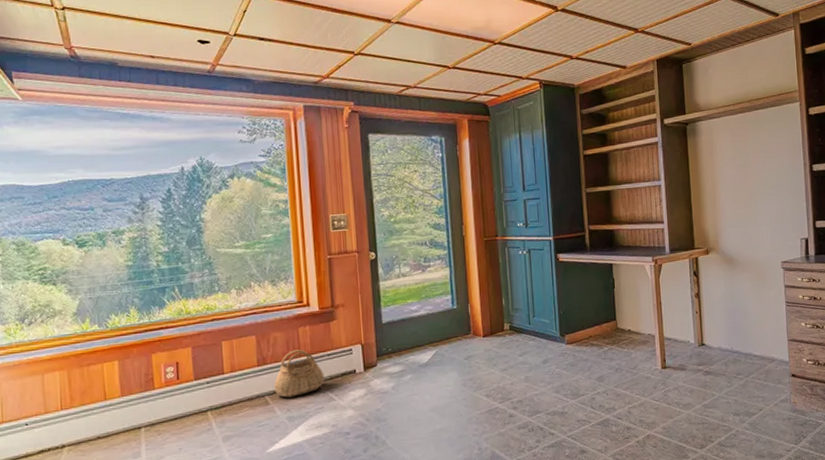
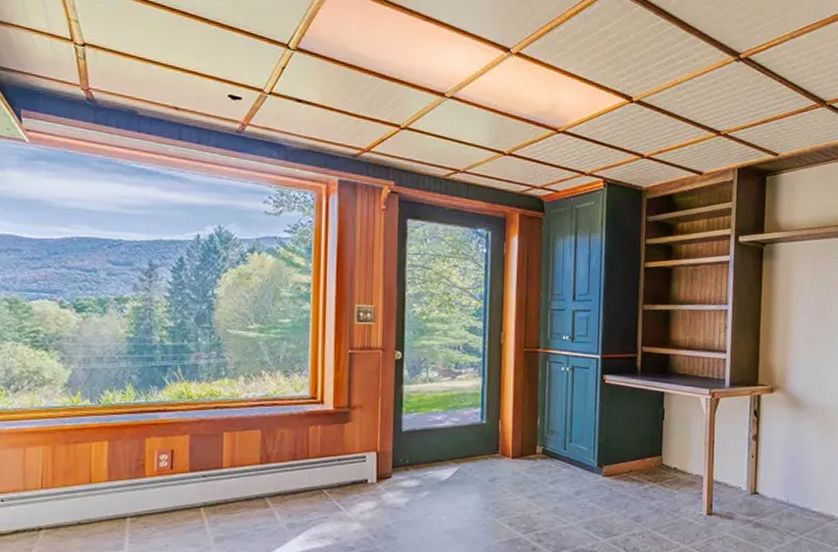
basket: present [274,349,325,398] -> none [276,450,333,502]

